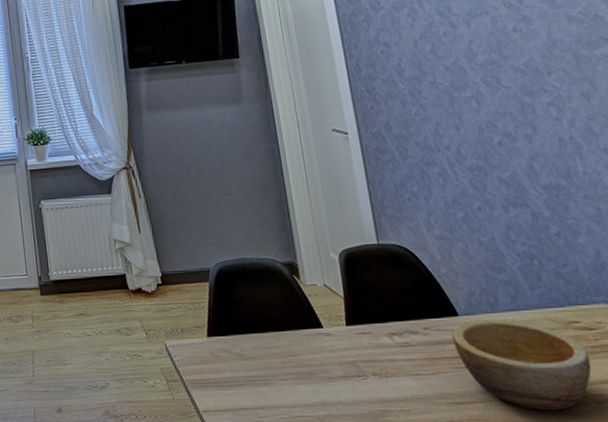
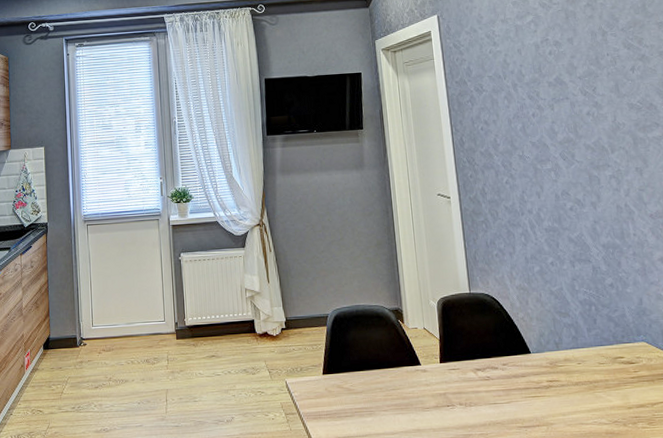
bowl: present [451,319,592,411] -> none [524,356,631,431]

